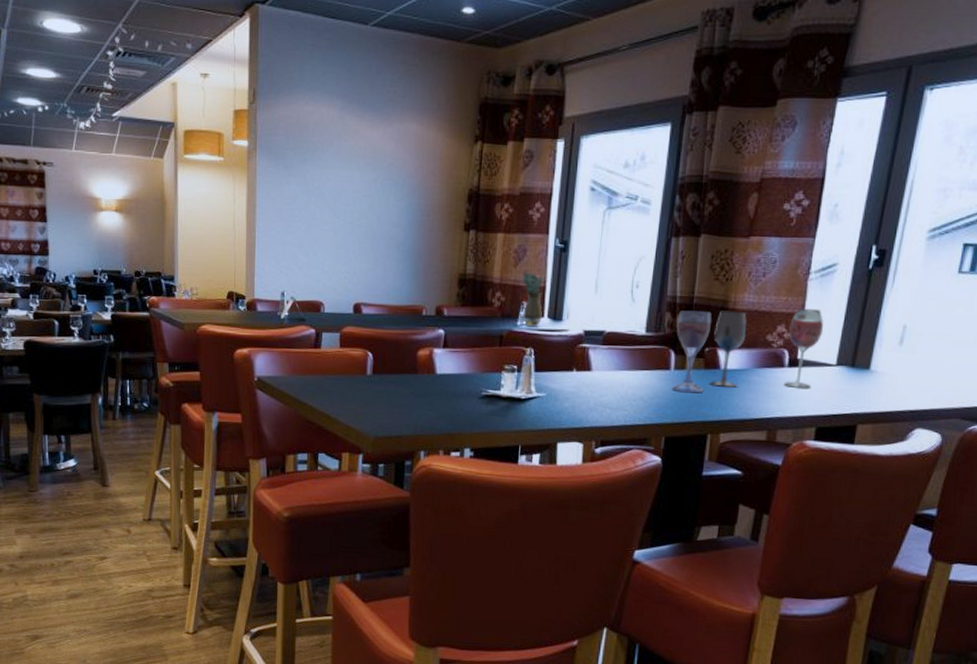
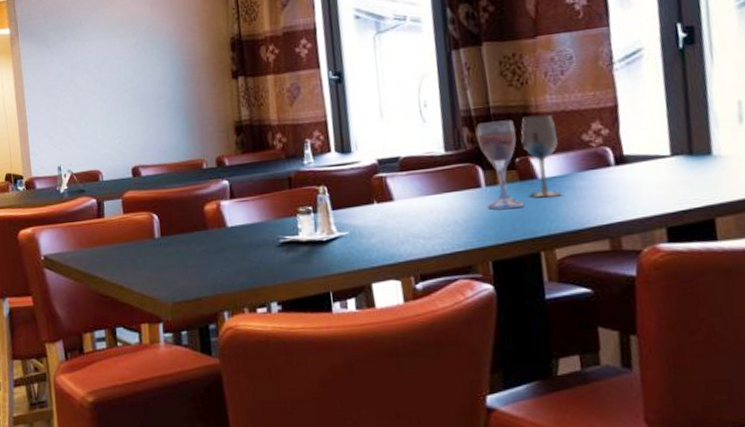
vase: present [521,270,543,327] -> none [300,106,330,165]
wineglass: present [783,308,824,388] -> none [605,99,649,187]

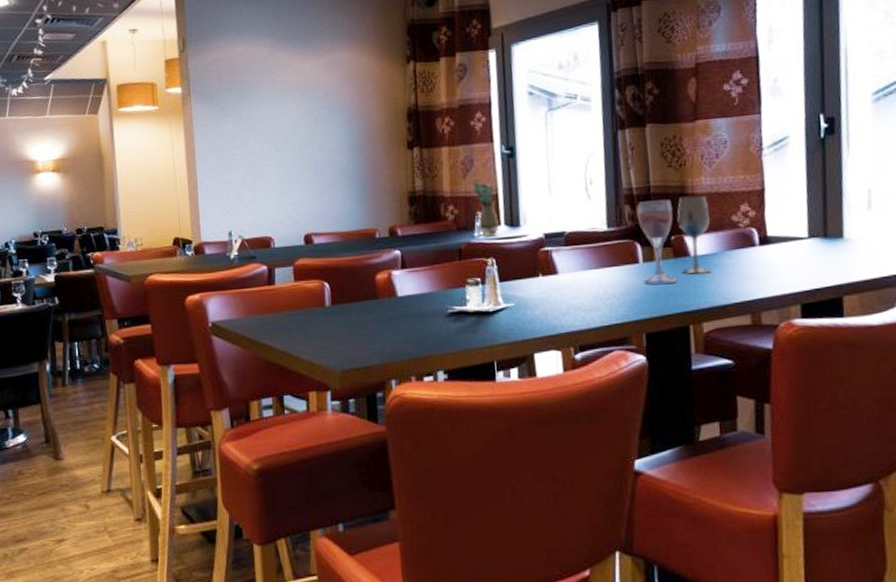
vase: none [300,106,330,165] -> present [472,179,499,237]

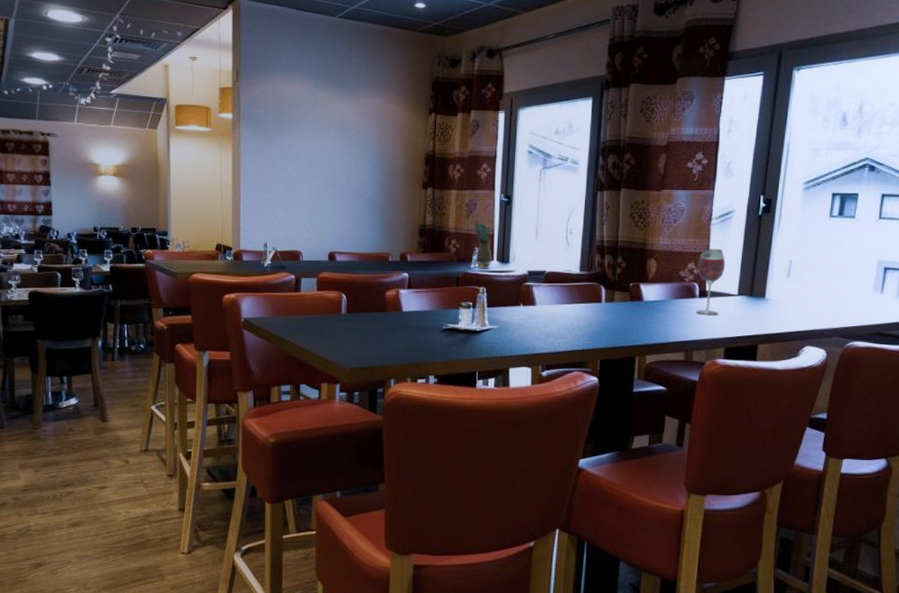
cup: present [637,199,678,285] -> none [603,252,634,322]
wine glass: present [677,195,711,275] -> none [634,252,663,316]
wineglass: none [752,183,788,266] -> present [696,248,726,315]

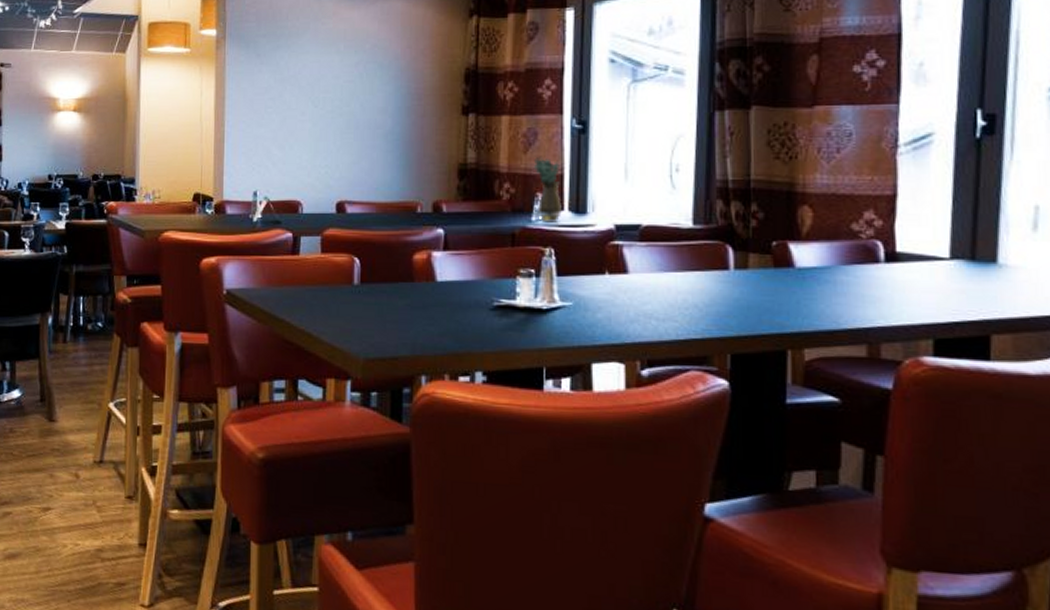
wineglass: present [696,248,726,315] -> none [880,189,926,289]

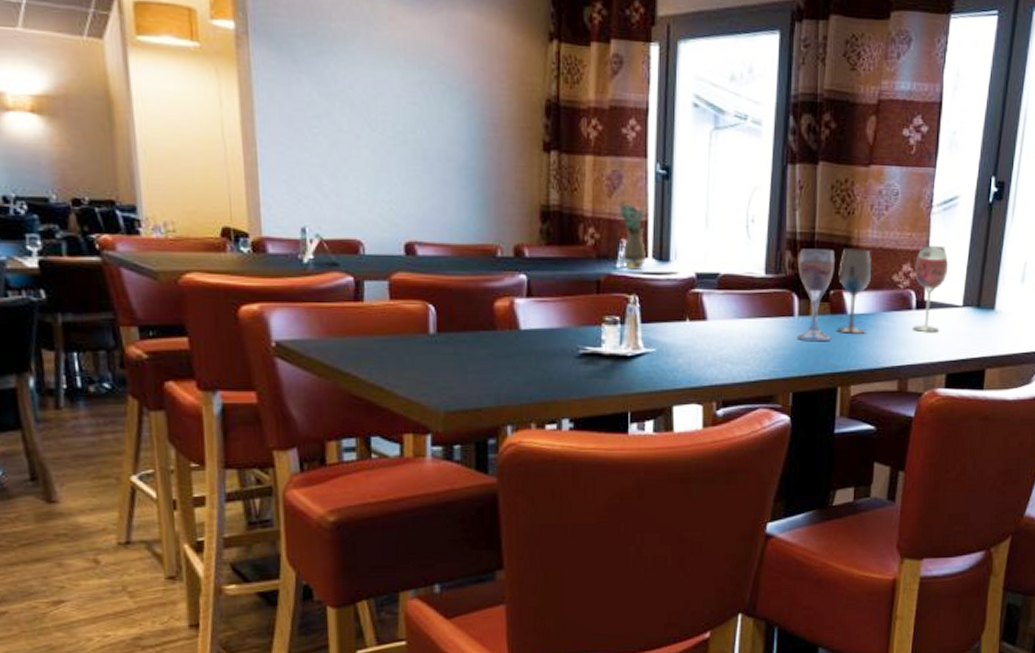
cup: none [732,197,776,299] -> present [796,248,835,342]
wine glass: none [781,195,824,290] -> present [836,248,872,334]
wineglass: none [880,189,926,289] -> present [912,245,949,332]

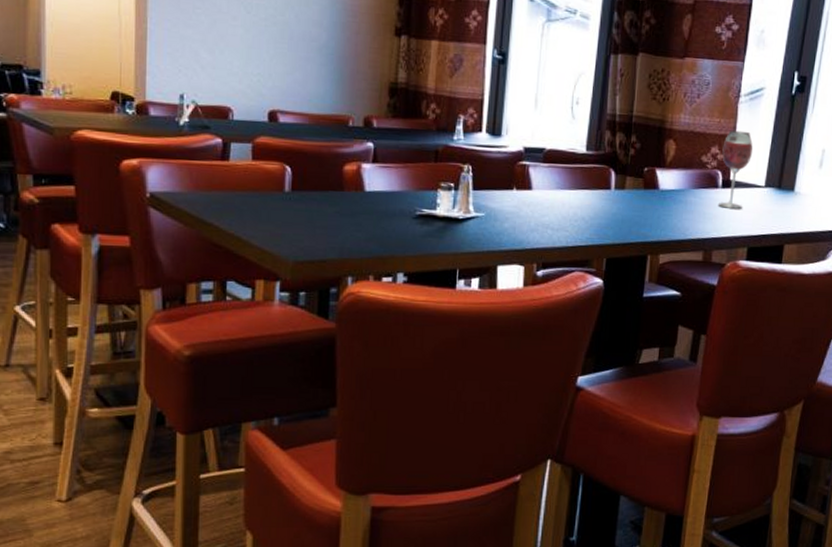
vase: present [618,200,646,270] -> none [457,81,481,143]
cup: present [796,248,835,342] -> none [612,129,650,214]
wine glass: present [836,248,872,334] -> none [648,130,683,208]

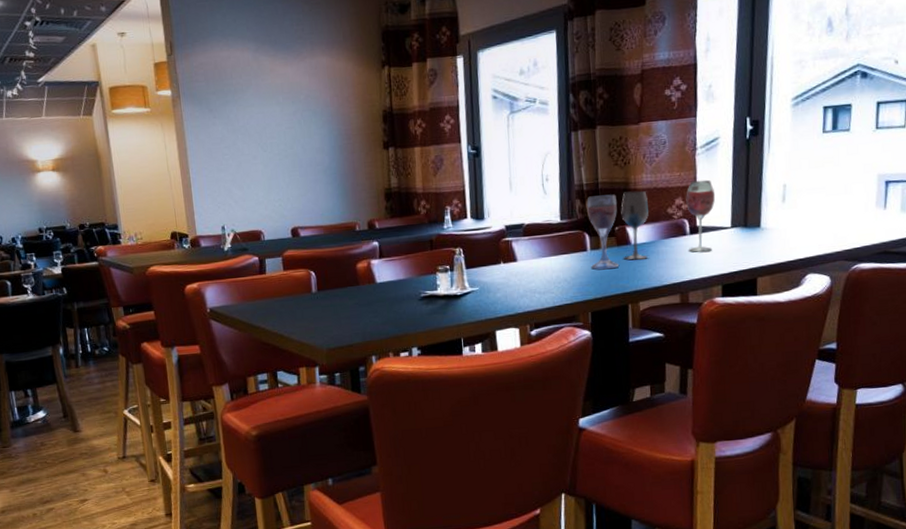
cup: none [612,129,650,214] -> present [587,194,620,270]
wine glass: none [648,130,683,208] -> present [621,190,650,261]

